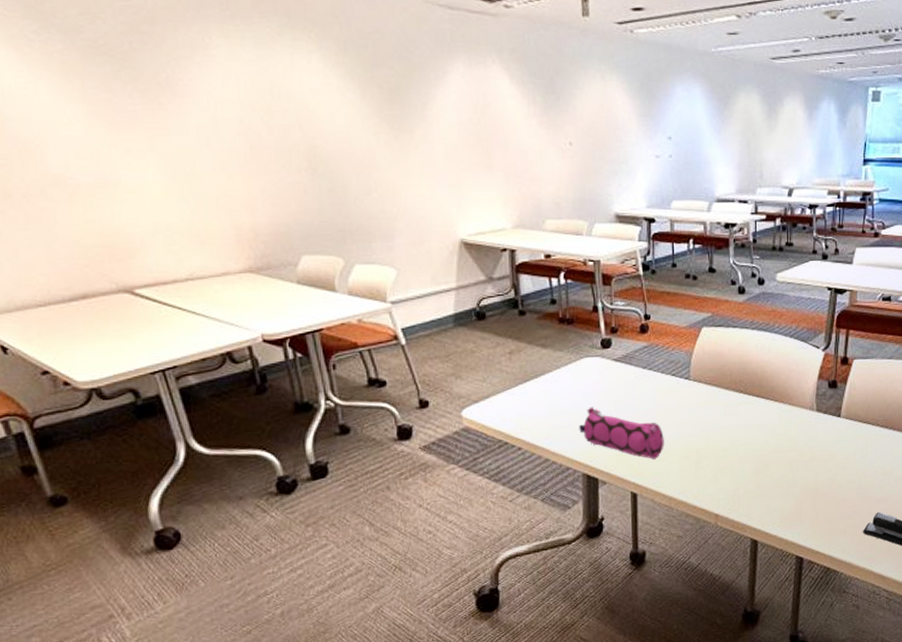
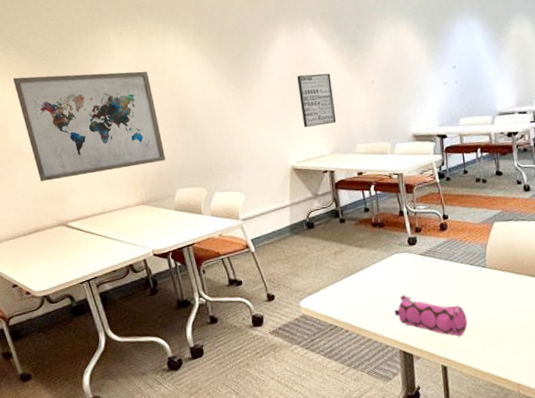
wall art: none [54,74,288,228] -> present [13,71,166,181]
wall art: none [475,125,522,191] -> present [297,73,337,127]

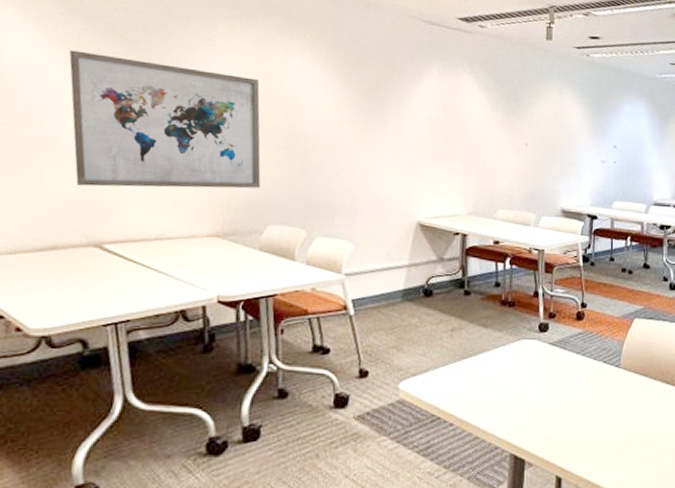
wall art: present [297,73,337,127] -> none [440,122,481,182]
pencil case: present [394,294,468,337] -> none [511,387,592,444]

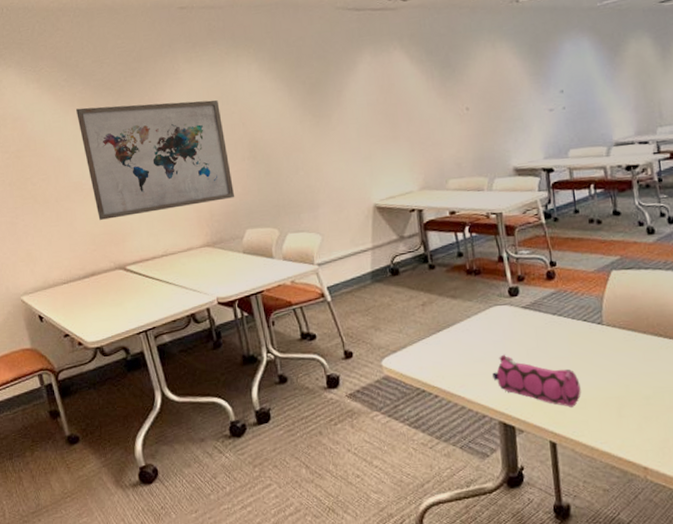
pencil case: none [511,387,592,444] -> present [492,354,582,407]

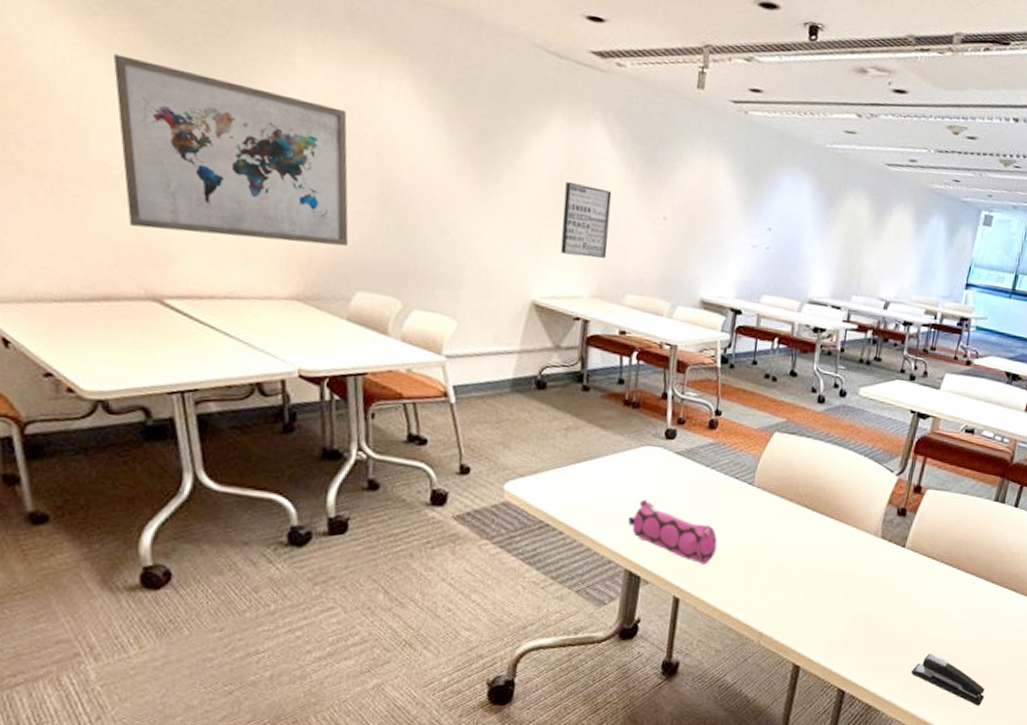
wall art: none [382,100,426,161] -> present [560,182,612,258]

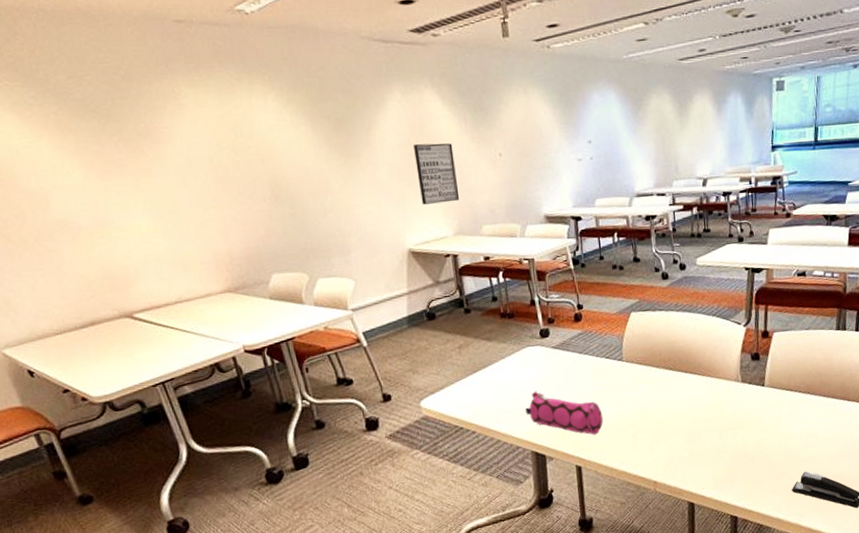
wall art: present [113,54,349,247] -> none [52,131,257,263]

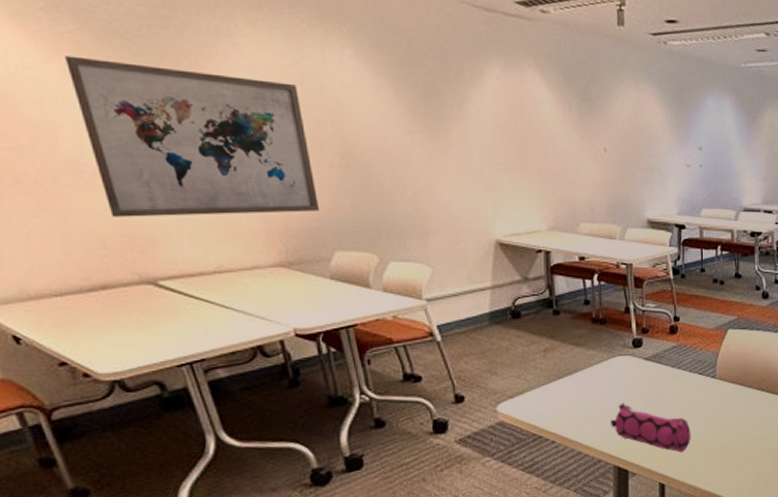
wall art: none [52,131,257,263] -> present [65,55,320,217]
wall art: present [414,143,460,205] -> none [511,127,558,194]

